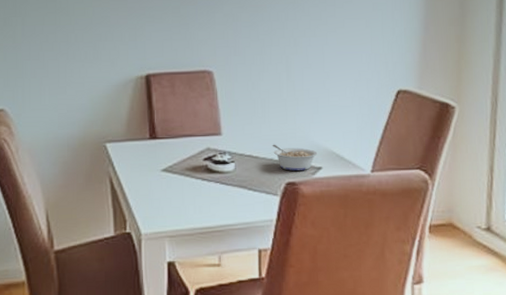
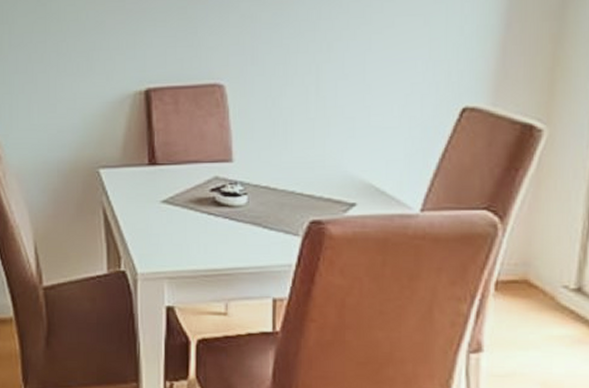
legume: present [272,144,318,171] -> none [294,174,351,207]

